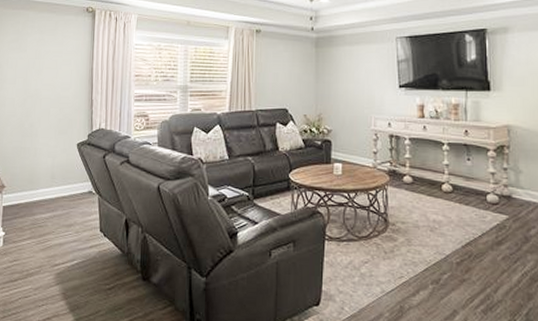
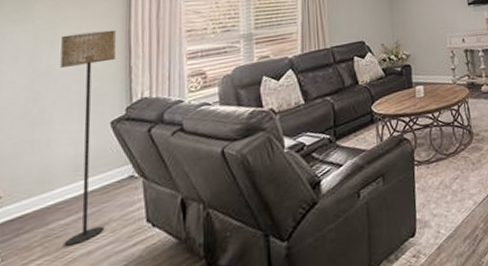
floor lamp: none [43,66,82,235] -> present [60,30,116,246]

